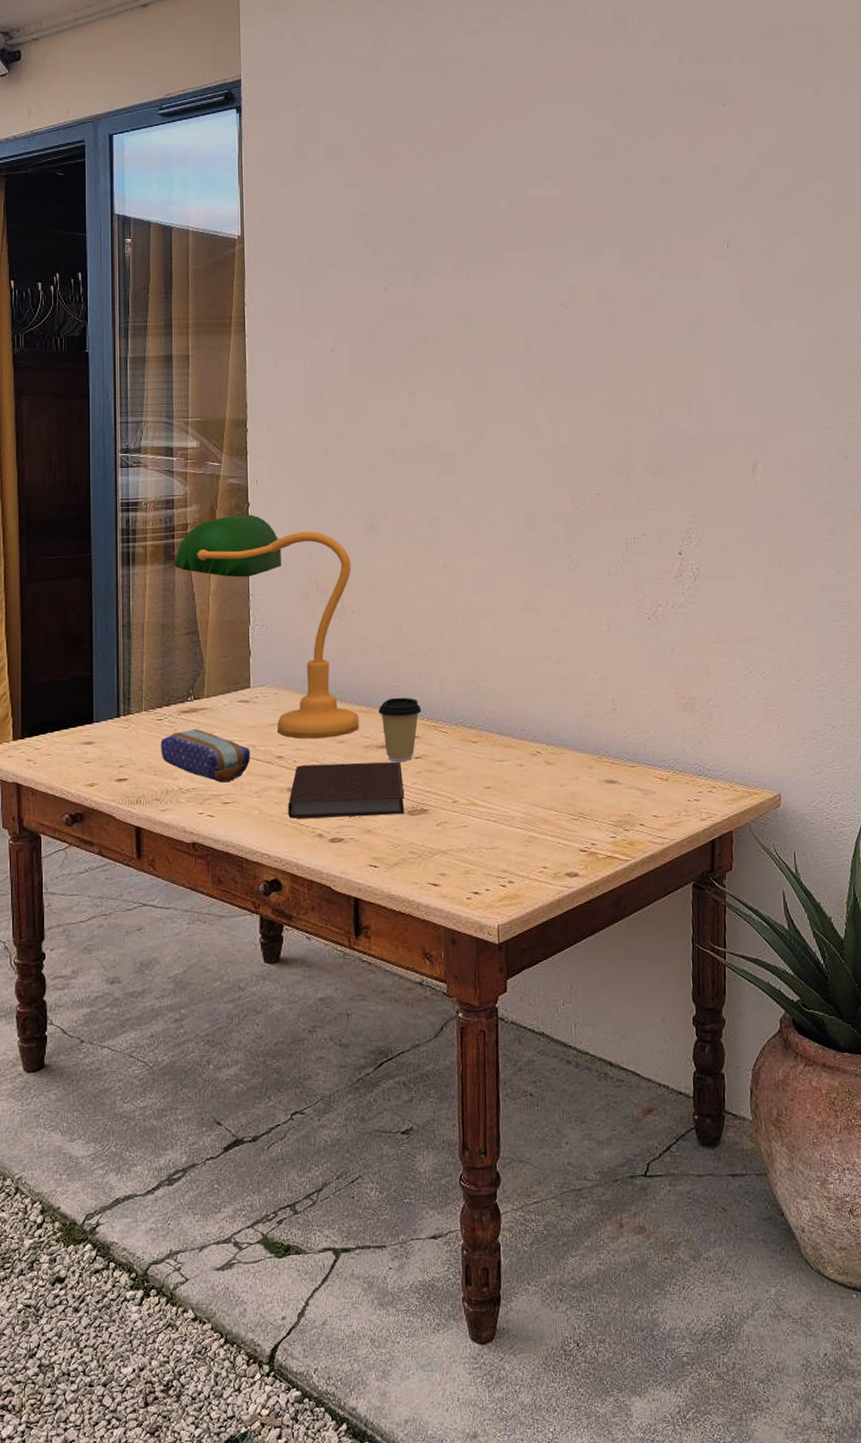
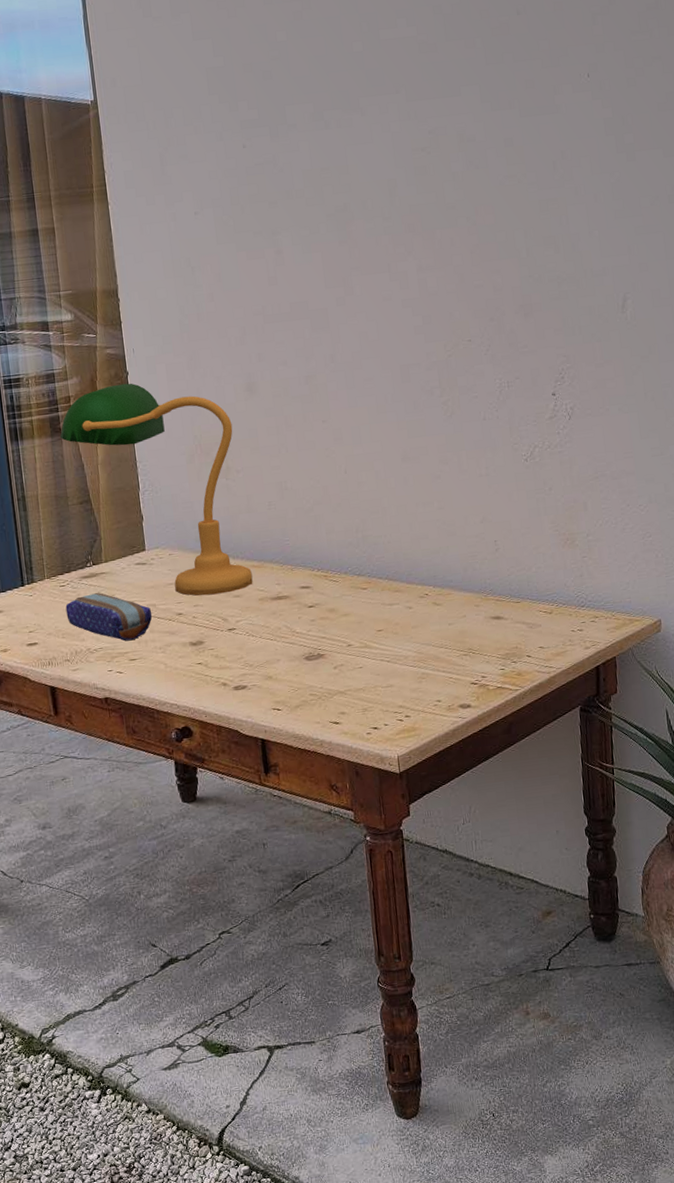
notebook: present [288,761,405,819] -> none [191,611,303,670]
coffee cup: present [378,697,422,761] -> none [270,550,312,612]

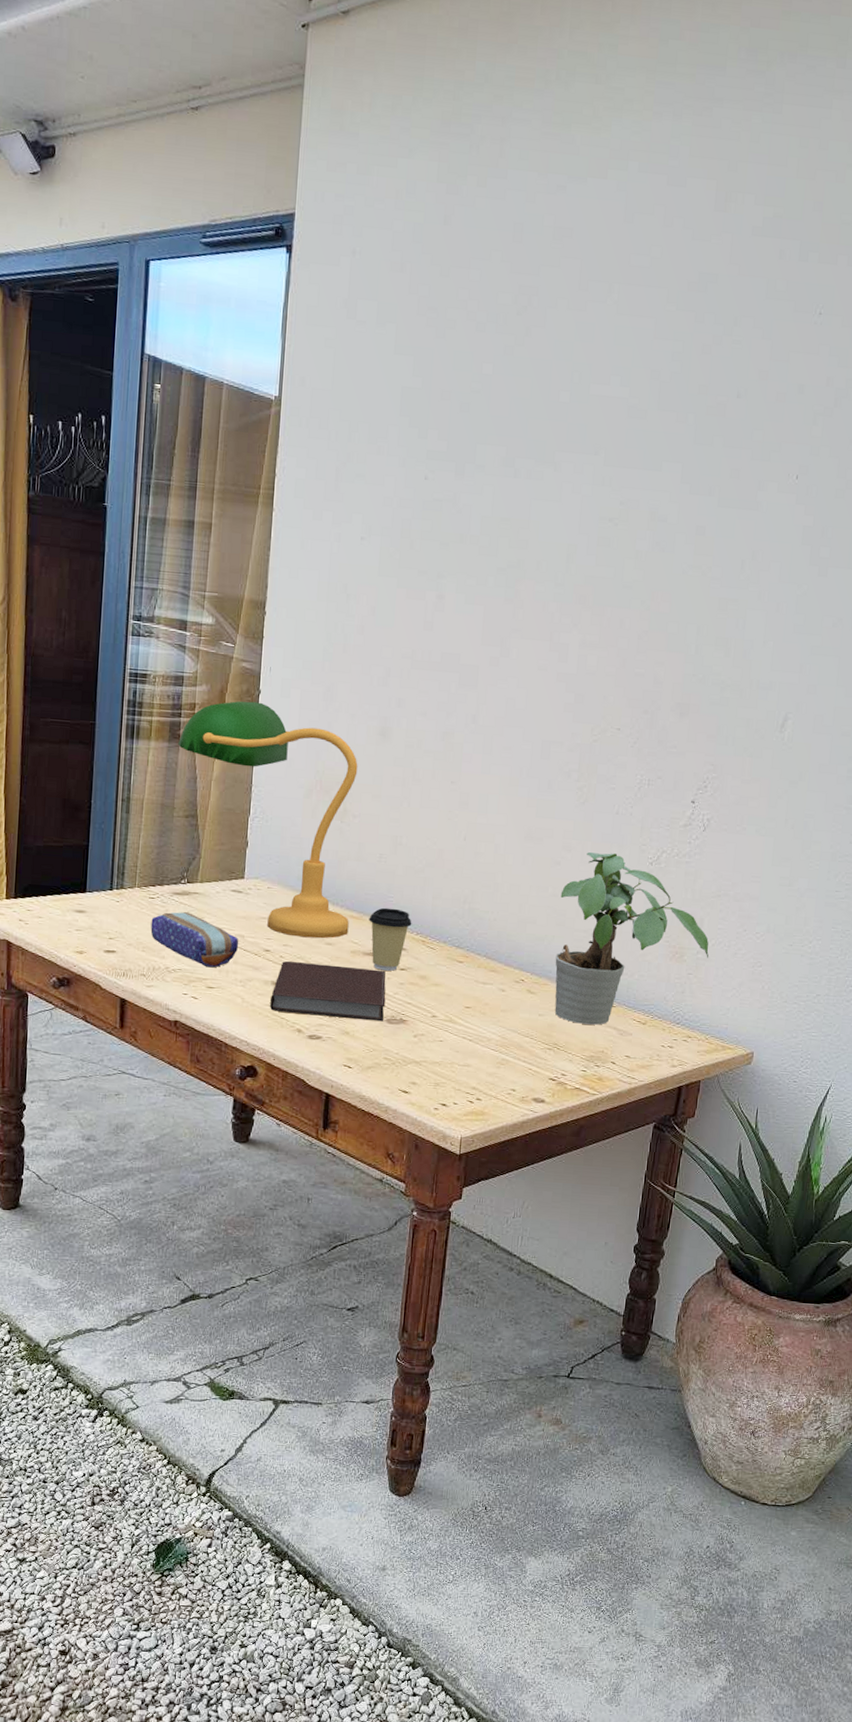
notebook: none [191,611,303,670] -> present [270,961,386,1022]
coffee cup: none [270,550,312,612] -> present [369,907,412,971]
potted plant: none [446,457,600,626] -> present [554,852,709,1025]

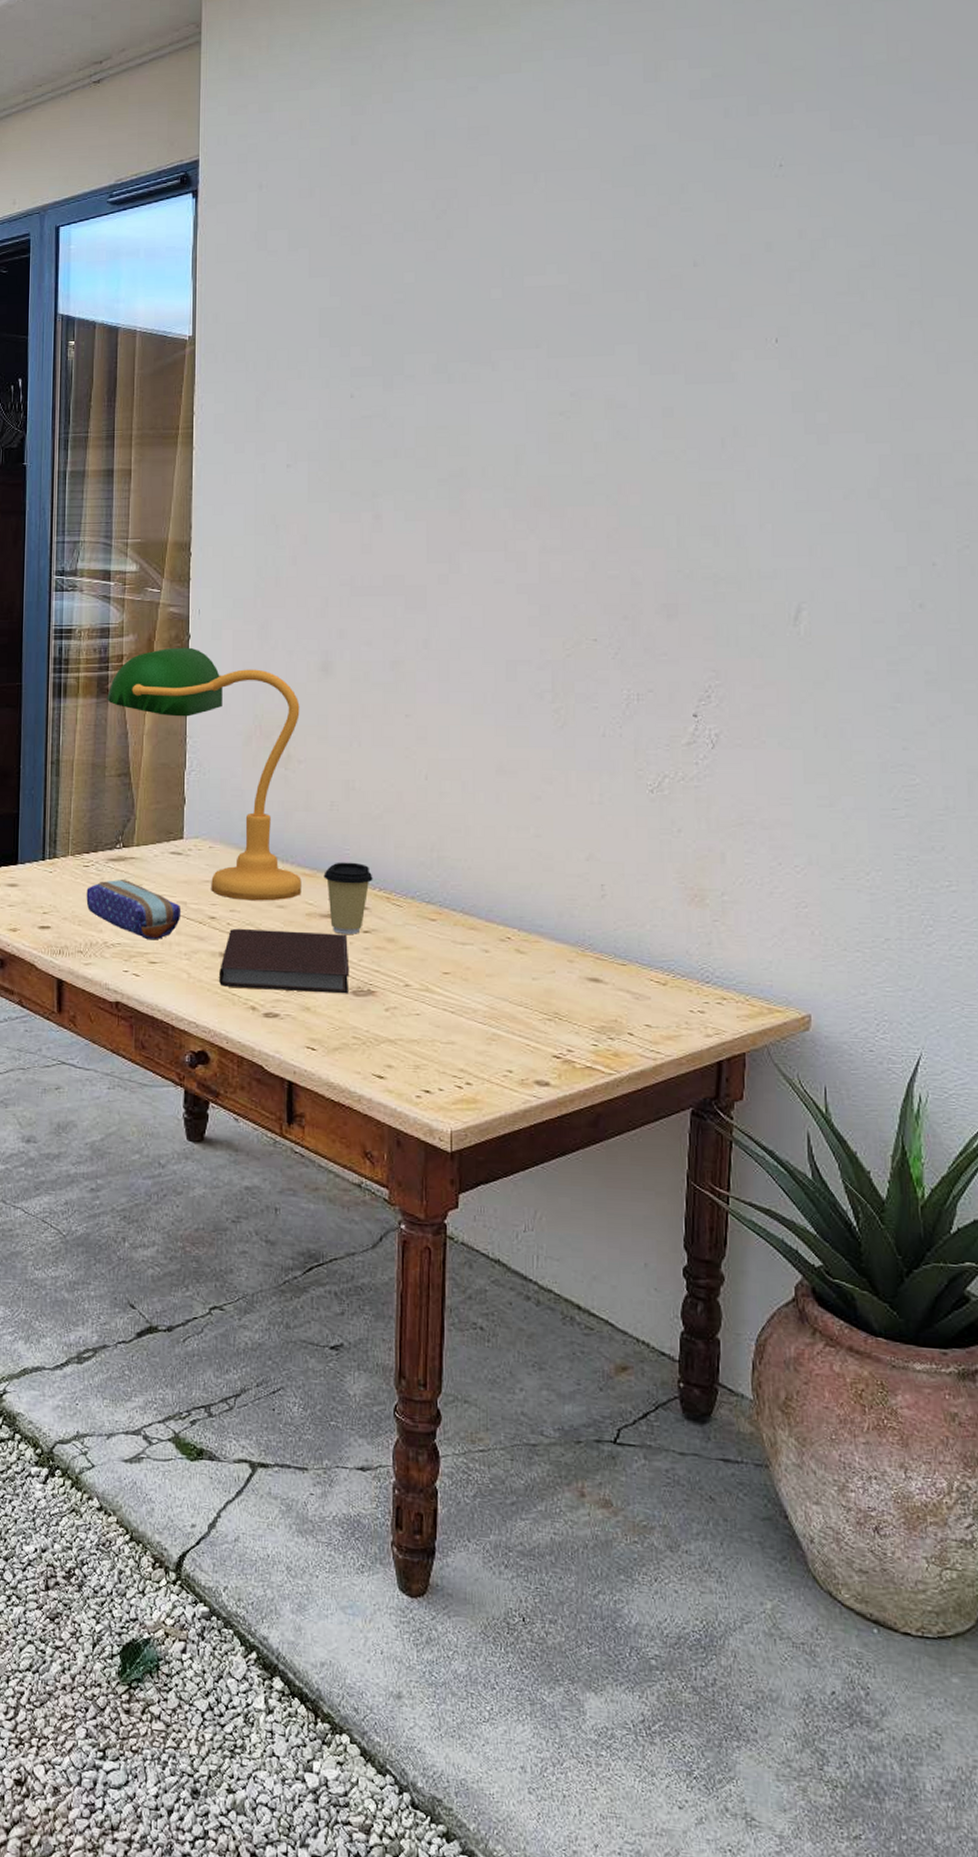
potted plant: present [554,852,709,1025] -> none [545,782,738,988]

